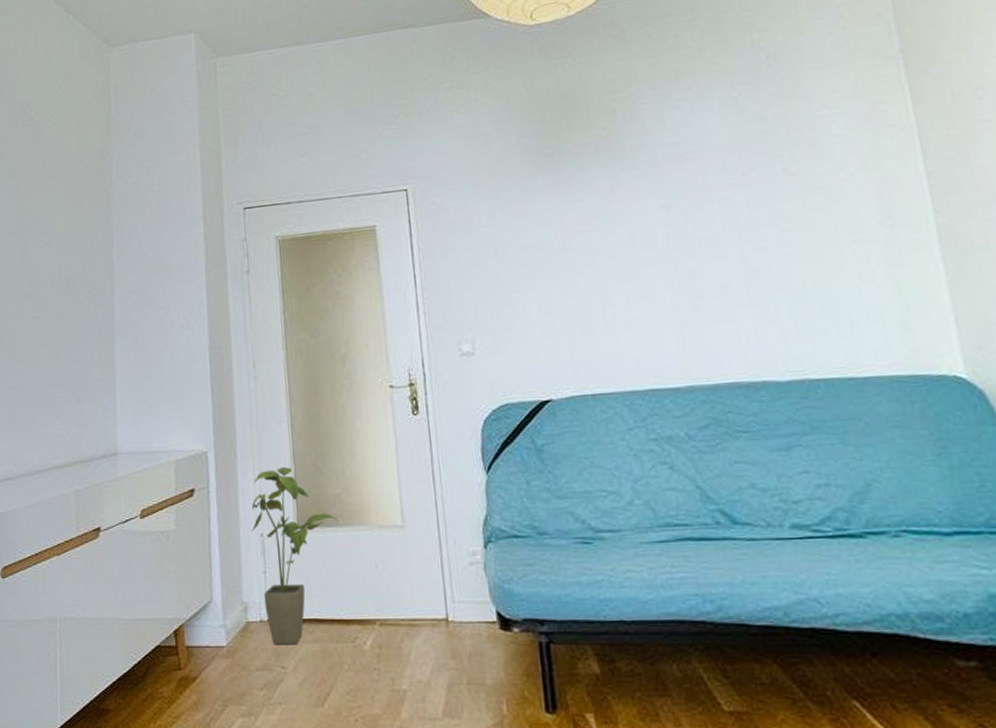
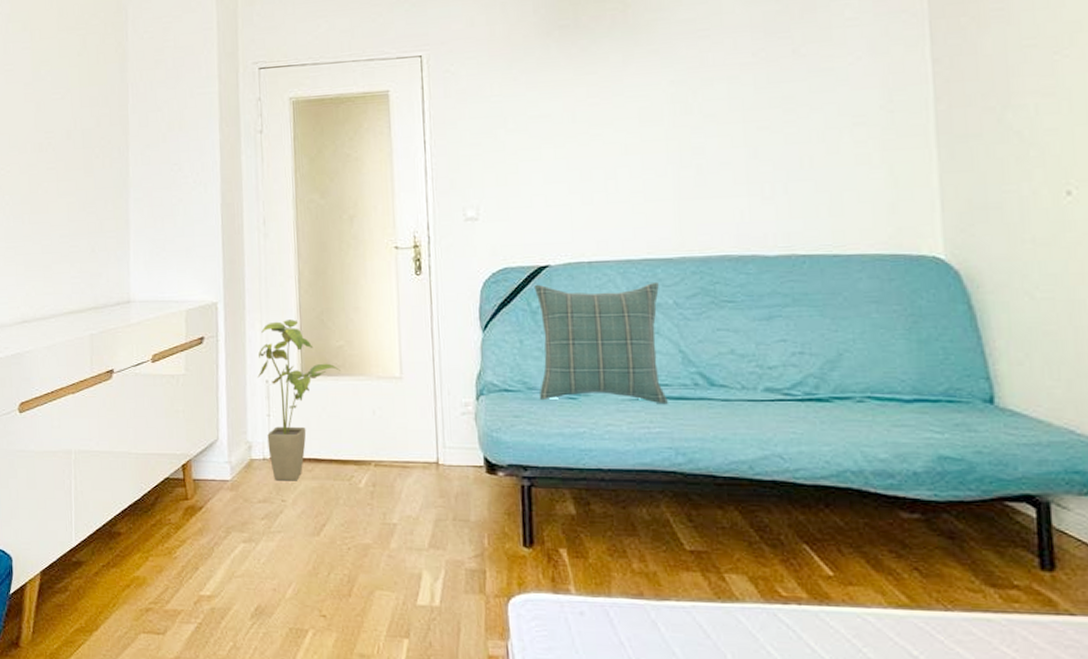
pillow: none [536,413,689,547] -> present [533,281,668,405]

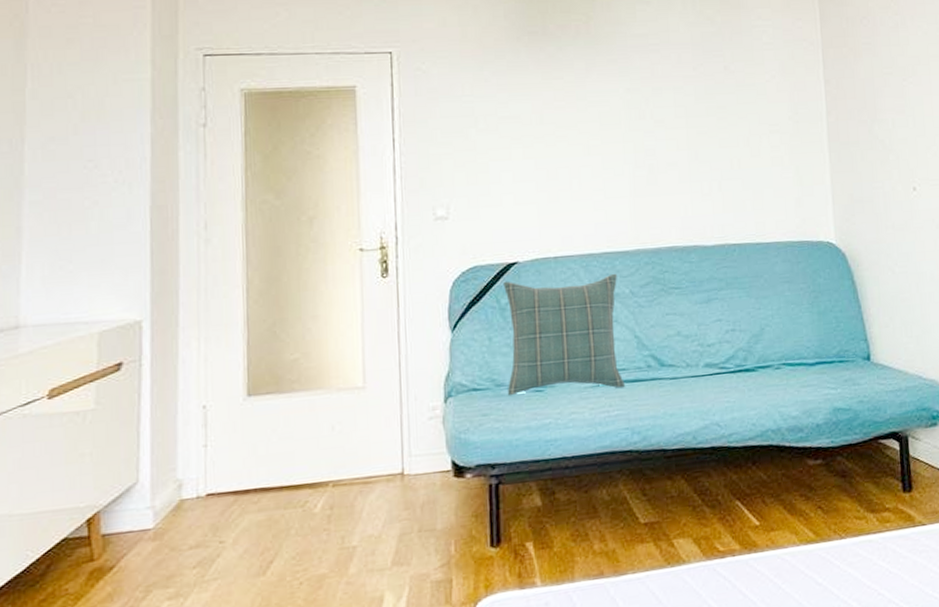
house plant: present [257,319,340,481] -> none [192,334,295,520]

